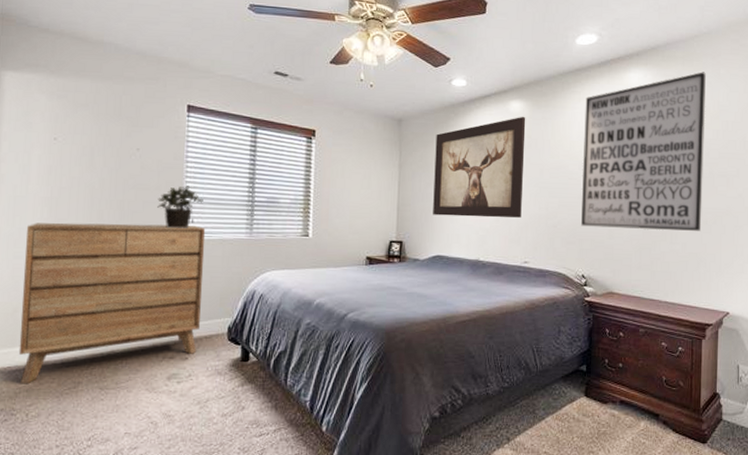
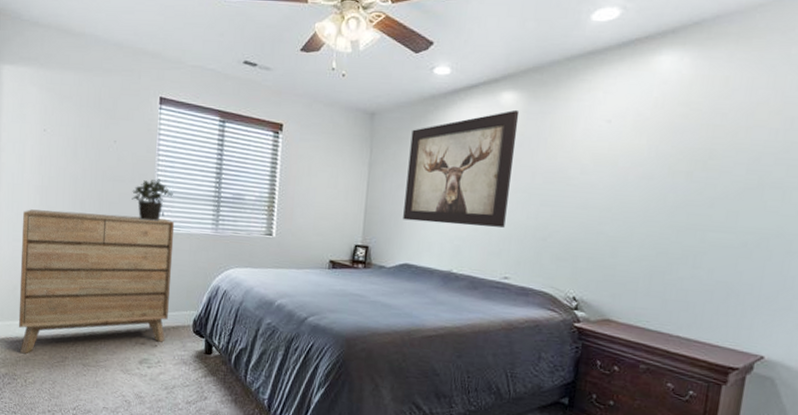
wall art: present [581,72,706,231] -> none [577,52,769,255]

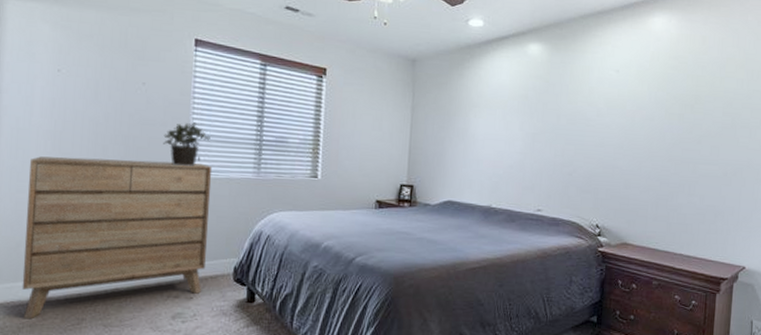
wall art: present [403,109,520,228] -> none [445,59,544,164]

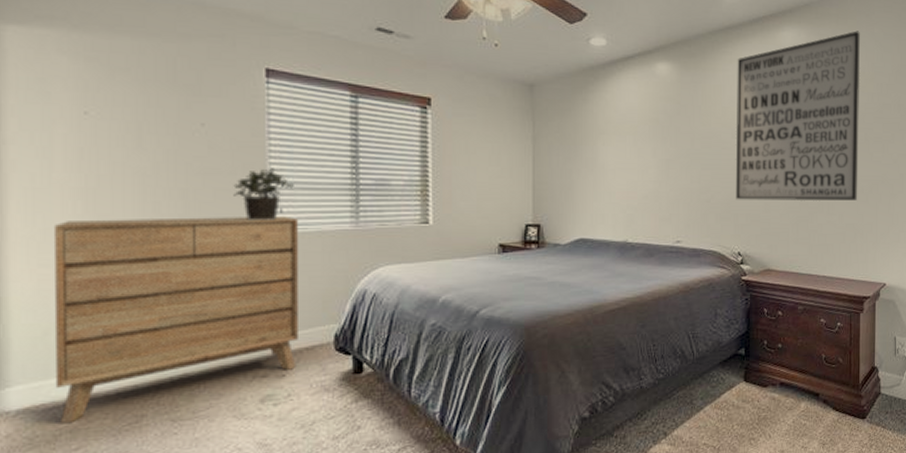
wall art: none [597,18,733,183] -> present [735,30,861,202]

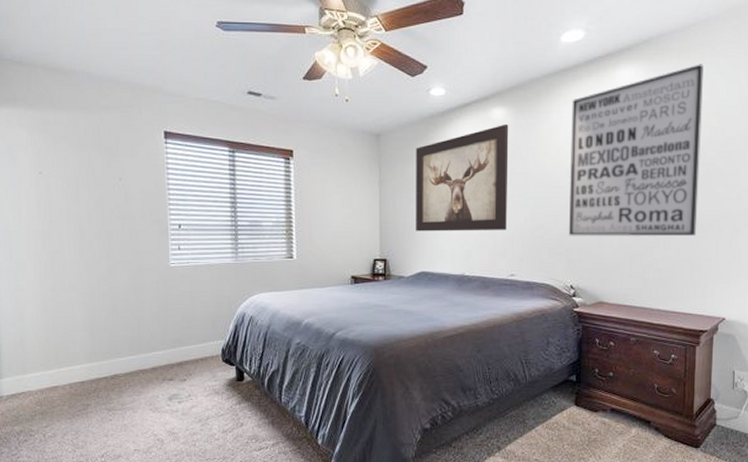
dresser: present [53,215,300,424] -> none [24,251,195,408]
potted plant: present [233,168,294,220] -> none [144,213,188,255]
wall art: none [574,79,674,194] -> present [416,123,509,232]

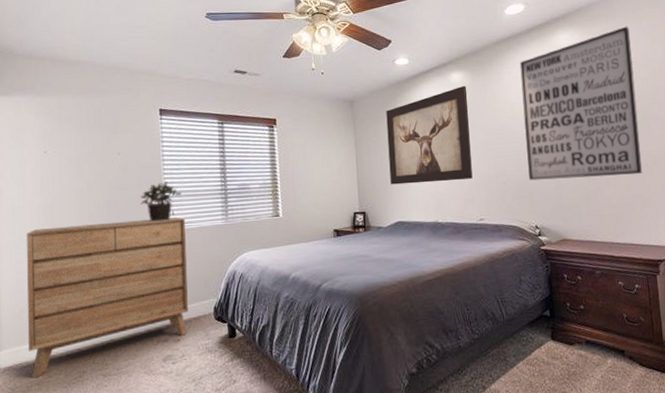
dresser: none [24,251,195,408] -> present [26,216,188,379]
potted plant: none [144,213,188,255] -> present [140,182,181,222]

